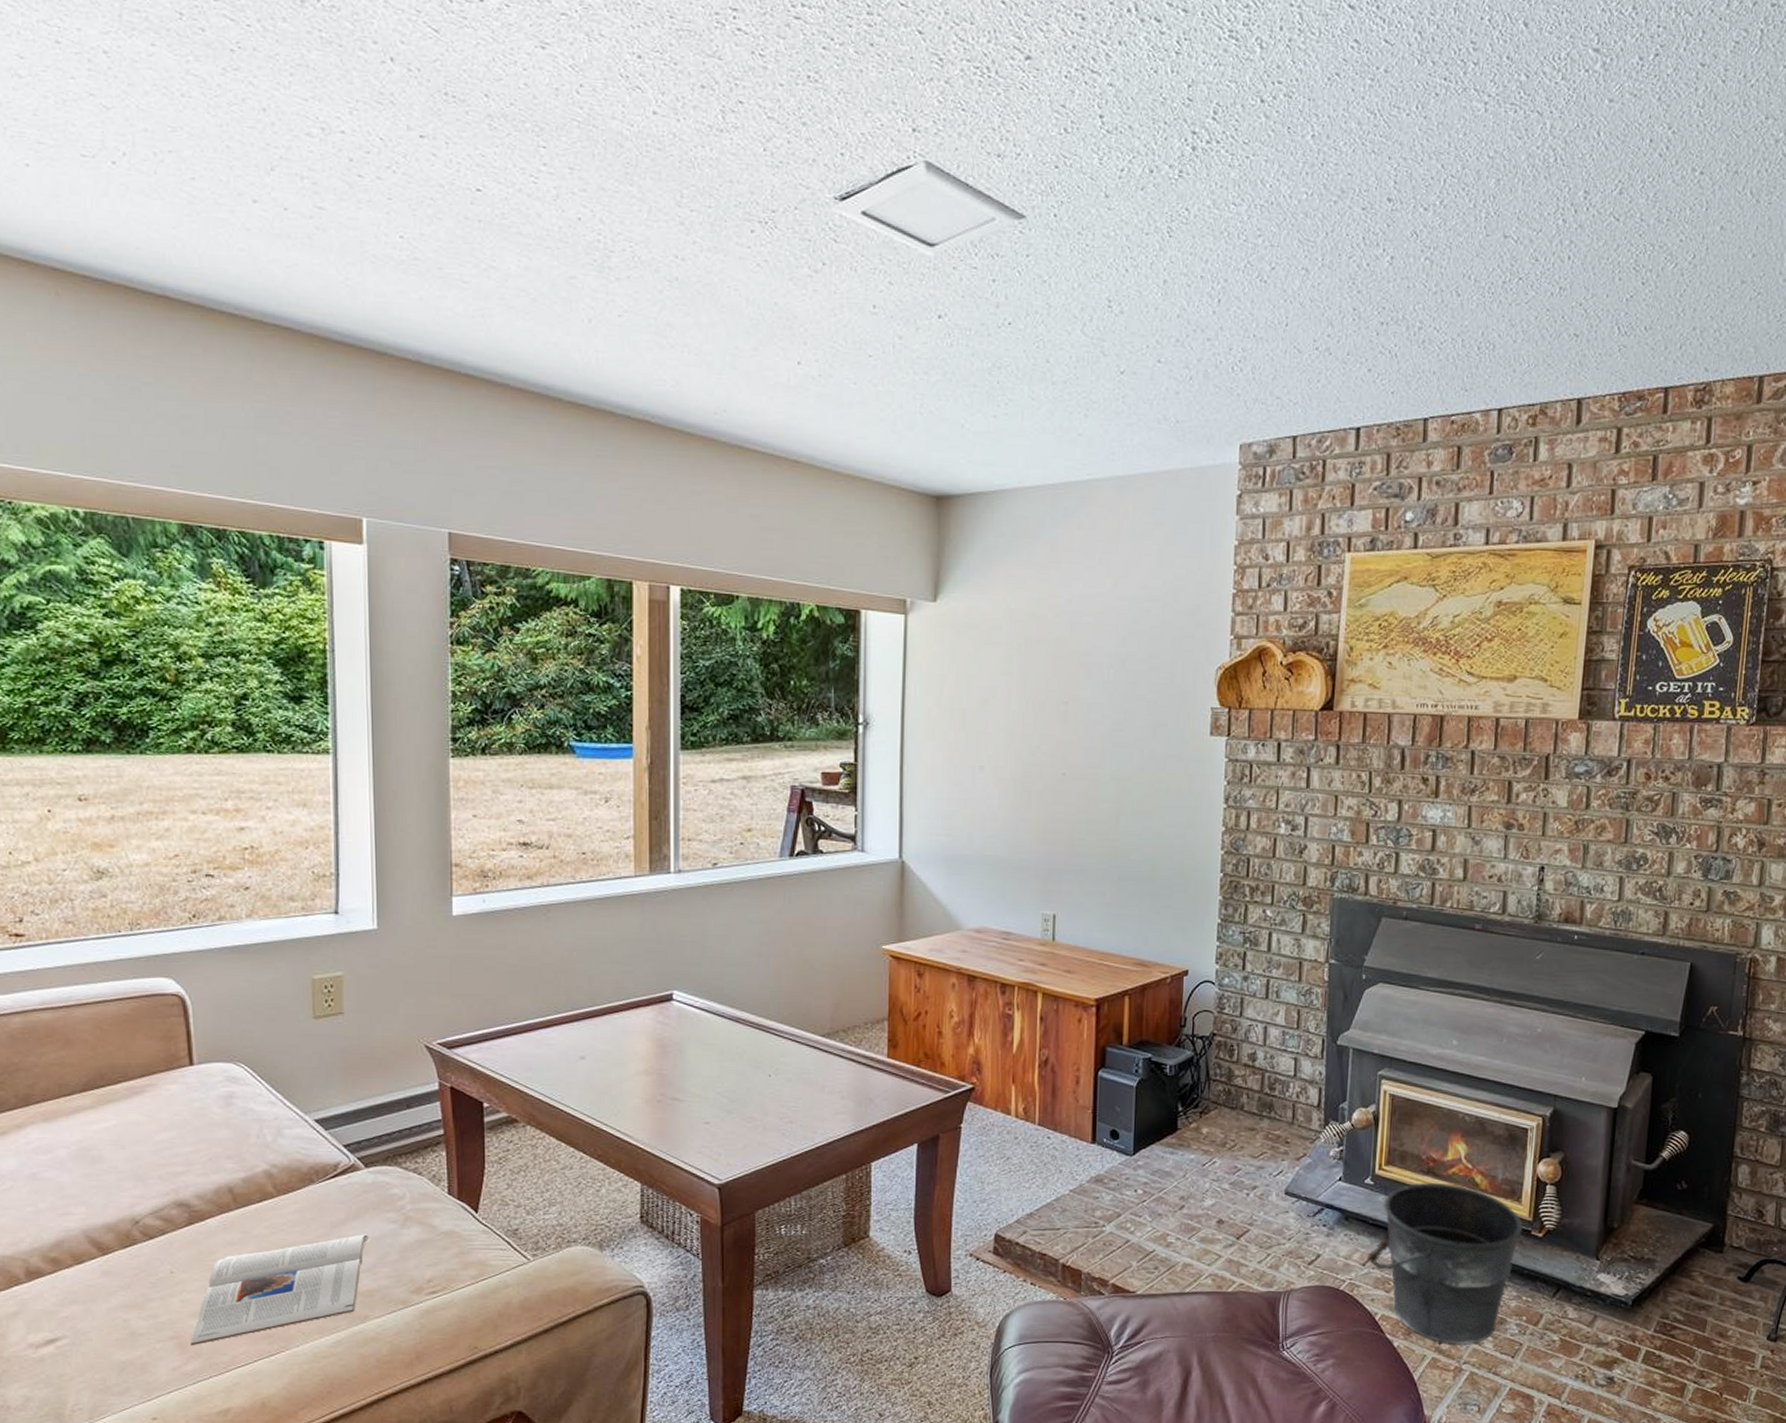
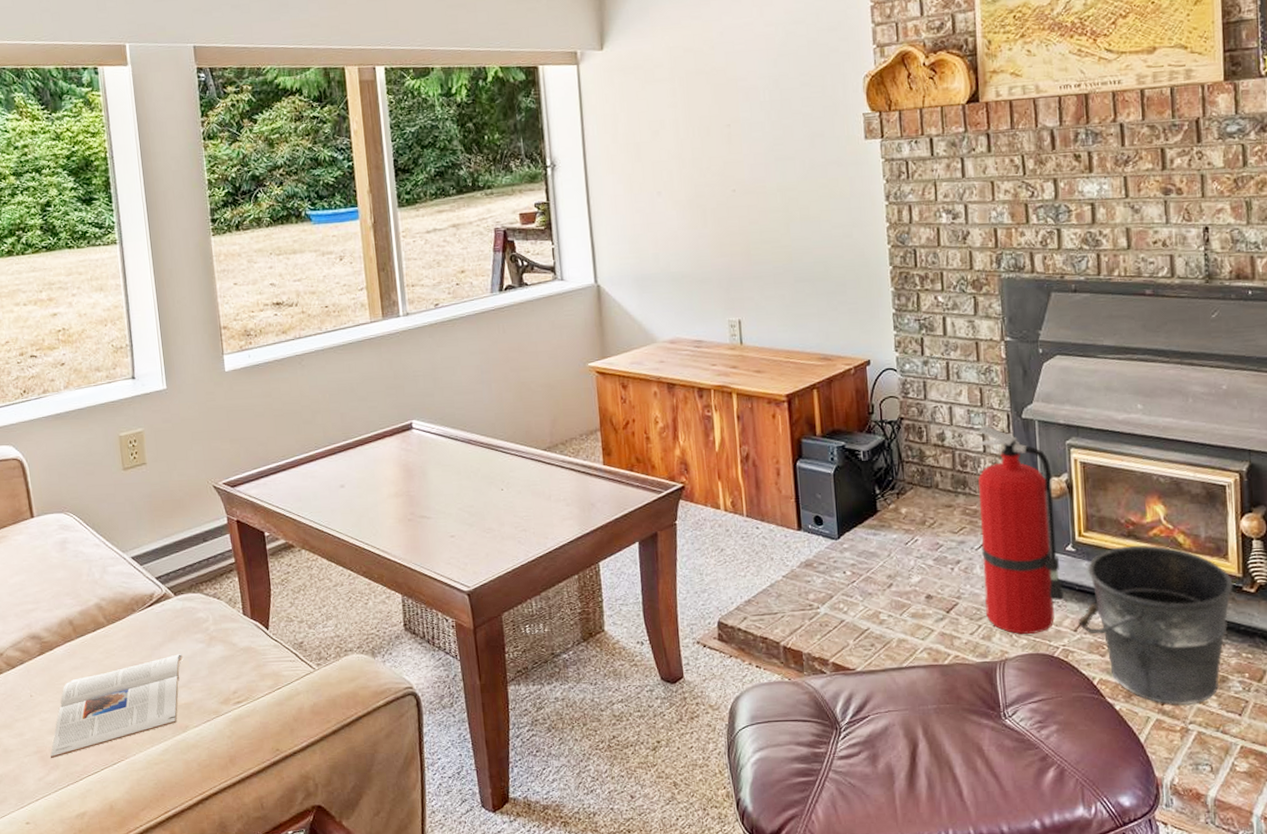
fire extinguisher: none [1277,1048,1361,1265] -> present [974,425,1065,634]

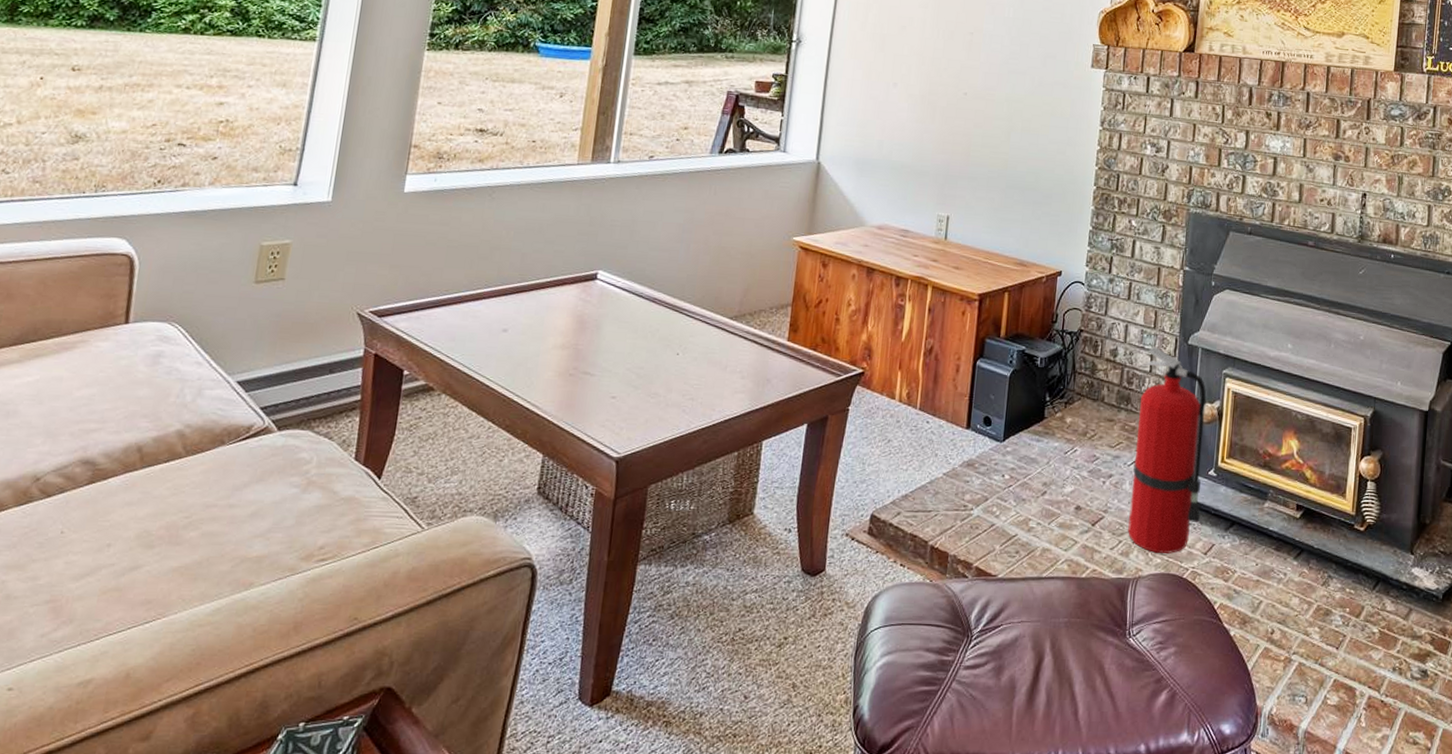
magazine: present [50,654,184,759] -> none [64,498,270,611]
bucket: present [1078,545,1233,705] -> none [1209,476,1347,635]

